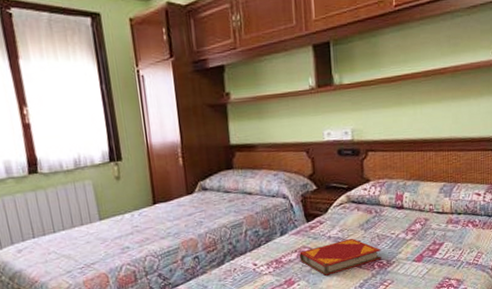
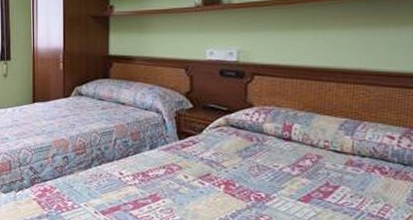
hardback book: present [299,238,381,276] -> none [168,163,260,198]

